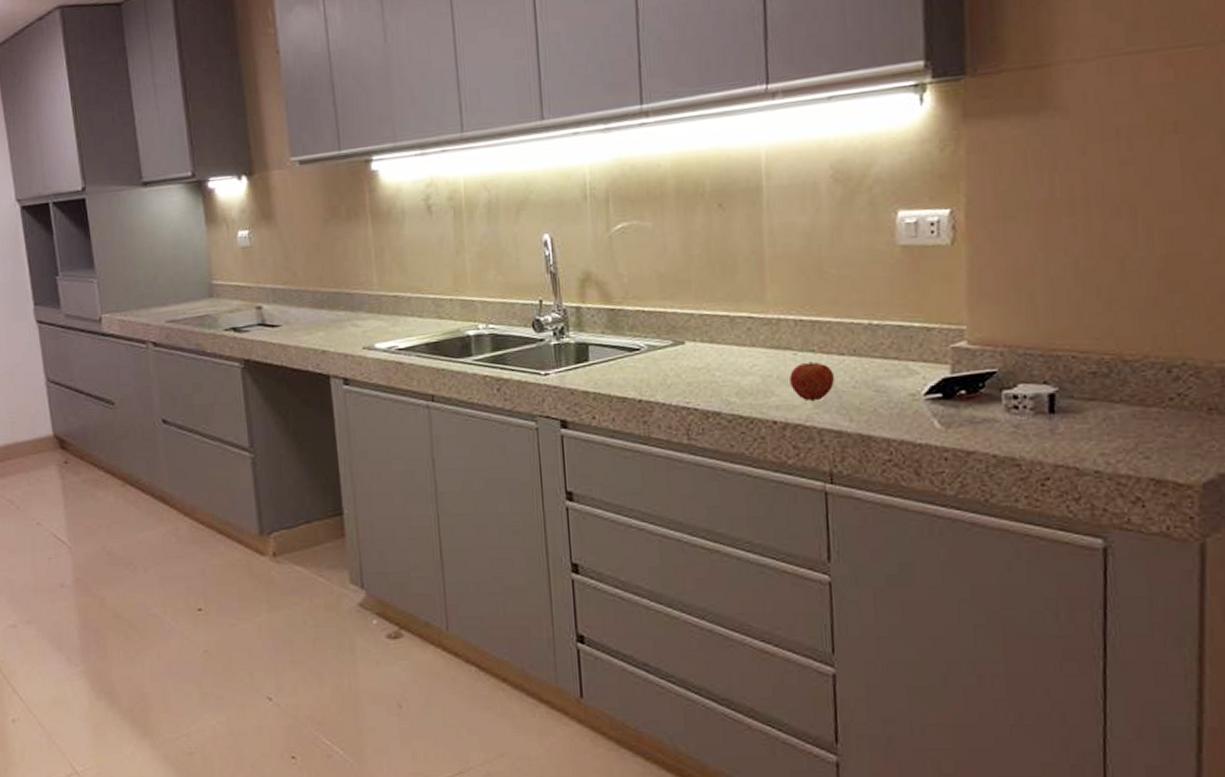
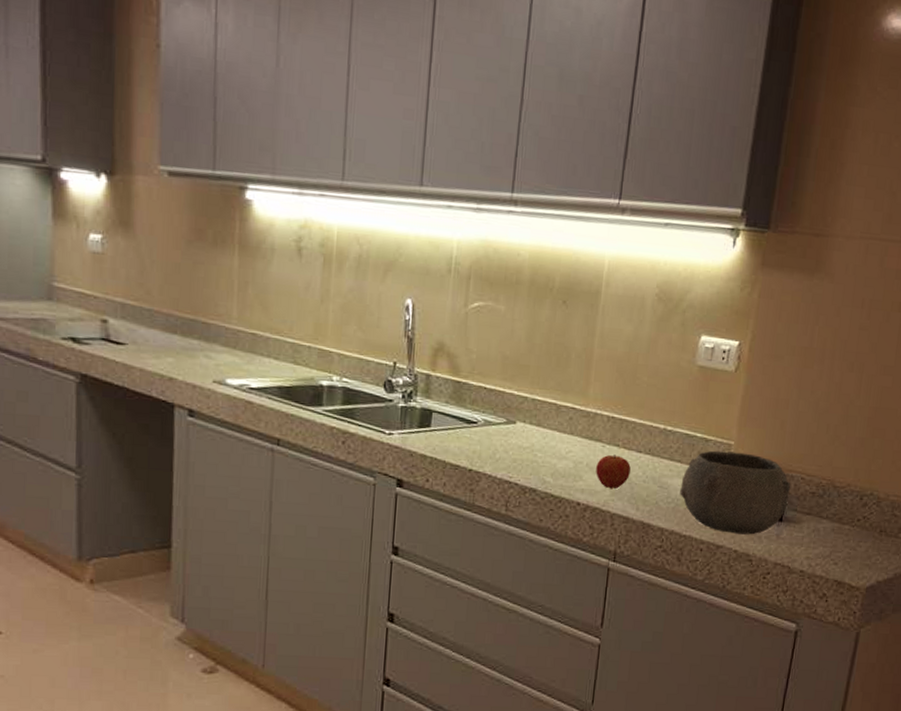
bowl: none [903,337,1059,435] -> present [680,450,791,535]

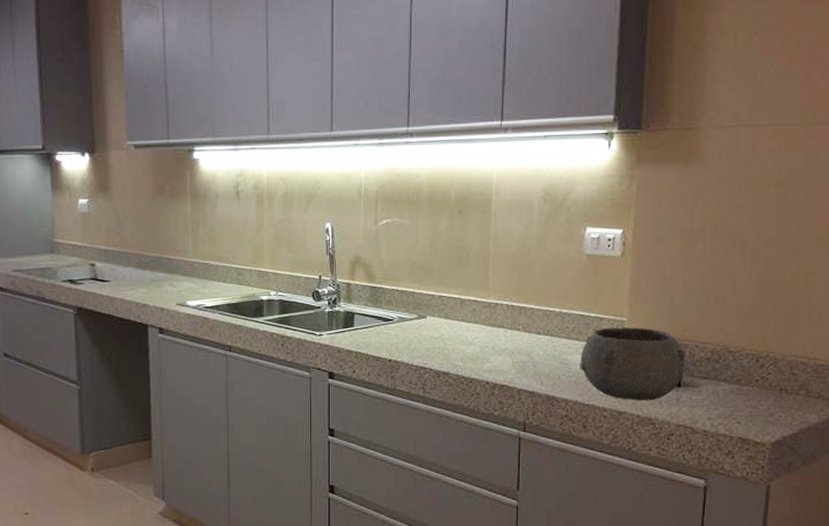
apple: present [596,454,631,489] -> none [501,338,532,368]

